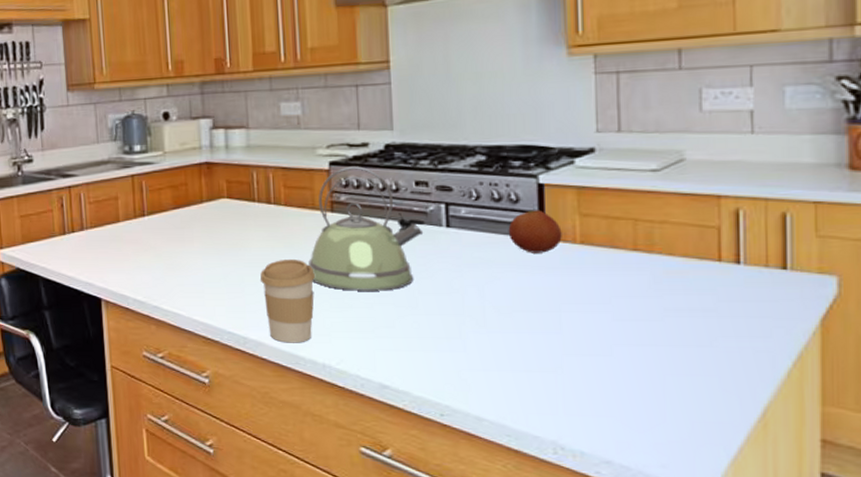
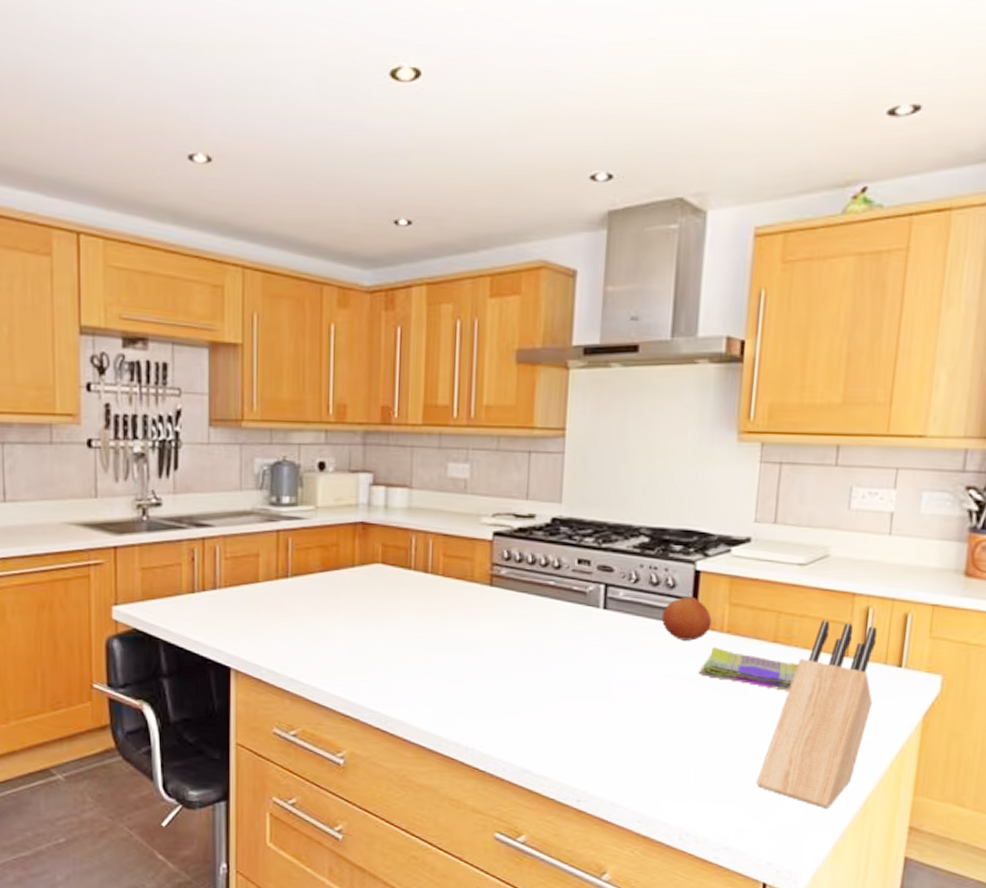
coffee cup: present [259,258,315,343] -> none [408,633,467,724]
kettle: present [309,166,426,291] -> none [461,538,584,672]
dish towel: none [554,258,666,299] -> present [698,647,800,691]
knife block: none [633,225,757,422] -> present [757,620,877,810]

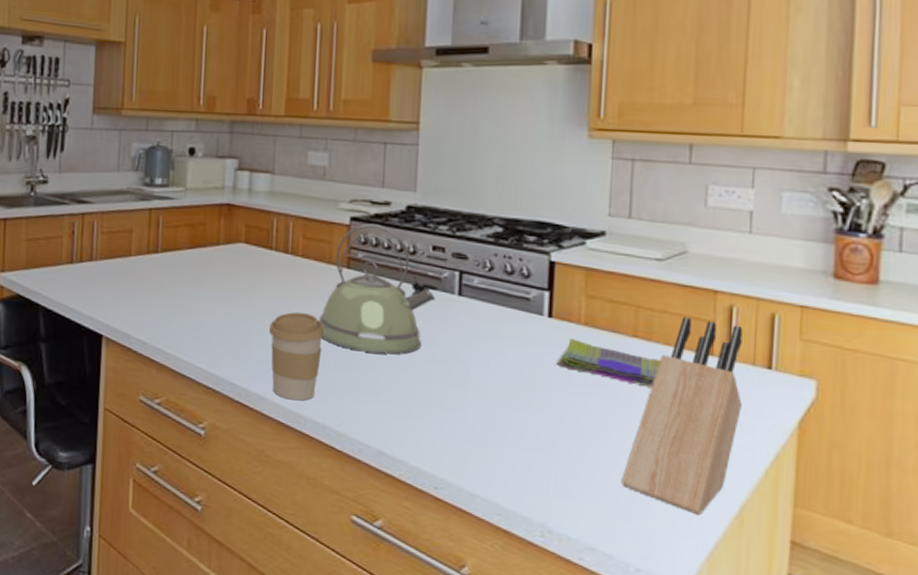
coffee cup: none [408,633,467,724] -> present [268,312,324,401]
kettle: none [461,538,584,672] -> present [319,223,439,355]
fruit: present [661,596,712,641] -> none [517,286,568,331]

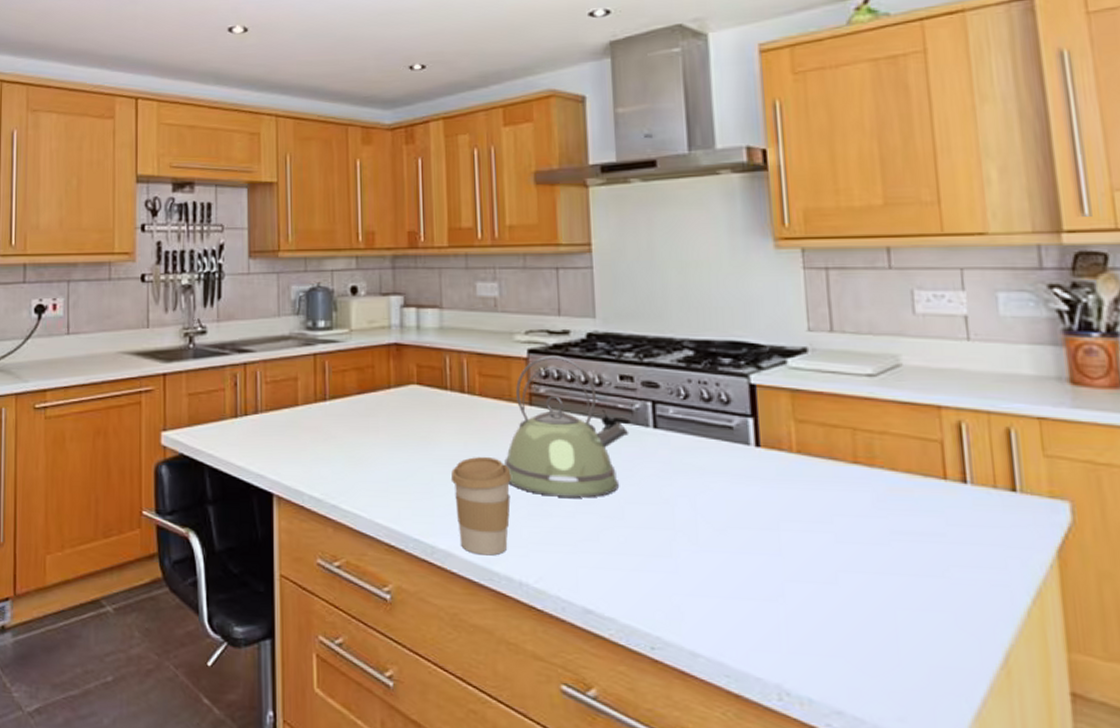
dish towel: present [556,338,662,388] -> none [771,469,889,520]
knife block: present [621,316,743,516] -> none [862,437,989,667]

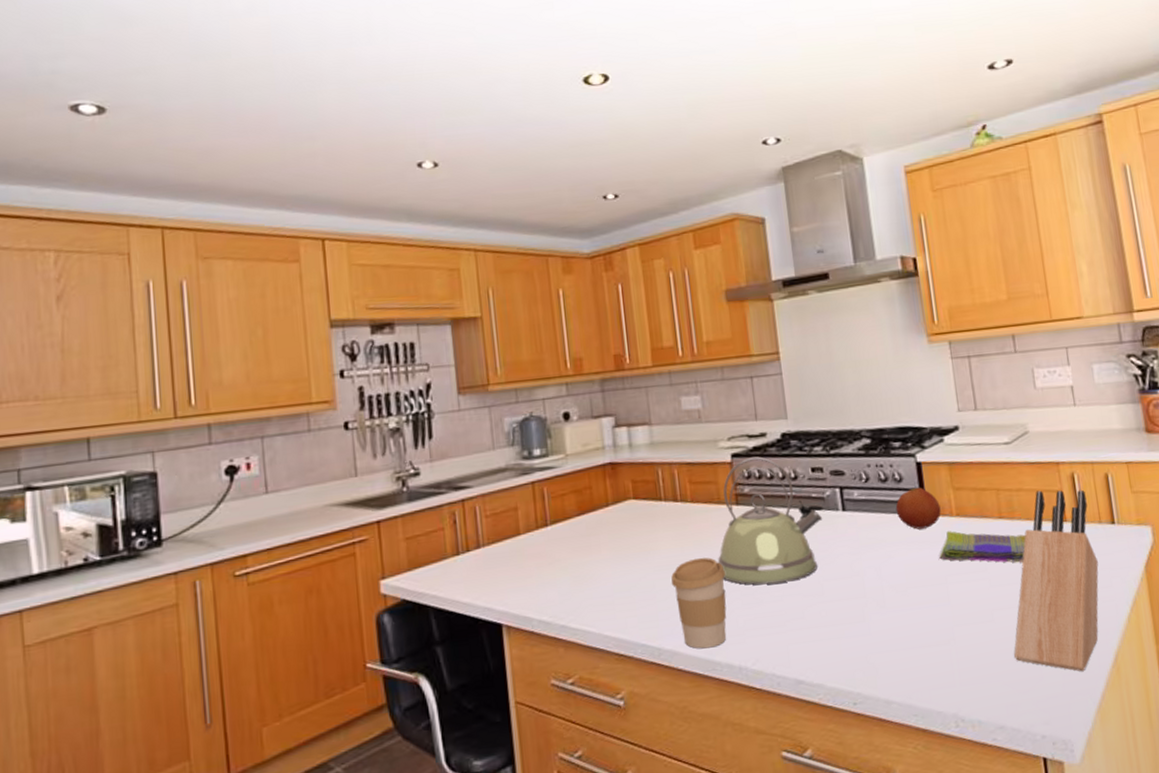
fruit: none [719,413,777,462] -> present [895,487,941,530]
dish towel: none [771,469,889,520] -> present [939,531,1026,563]
knife block: none [862,437,989,667] -> present [1014,490,1099,672]

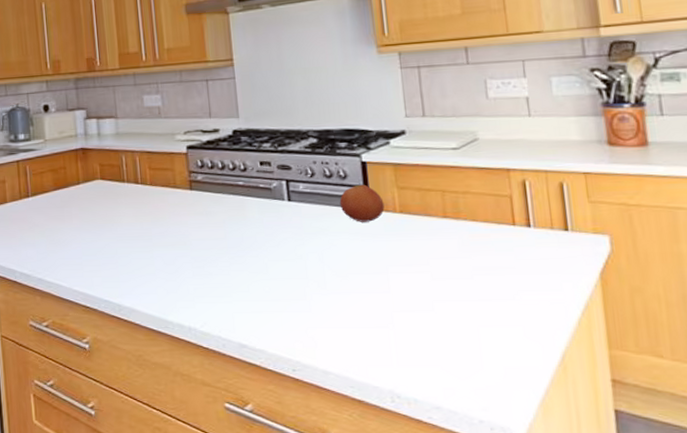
coffee cup: present [671,557,727,649] -> none [131,232,179,309]
kettle: present [718,456,824,585] -> none [173,149,271,260]
dish towel: present [939,531,1026,563] -> none [381,226,472,260]
knife block: present [1014,490,1099,672] -> none [454,194,548,367]

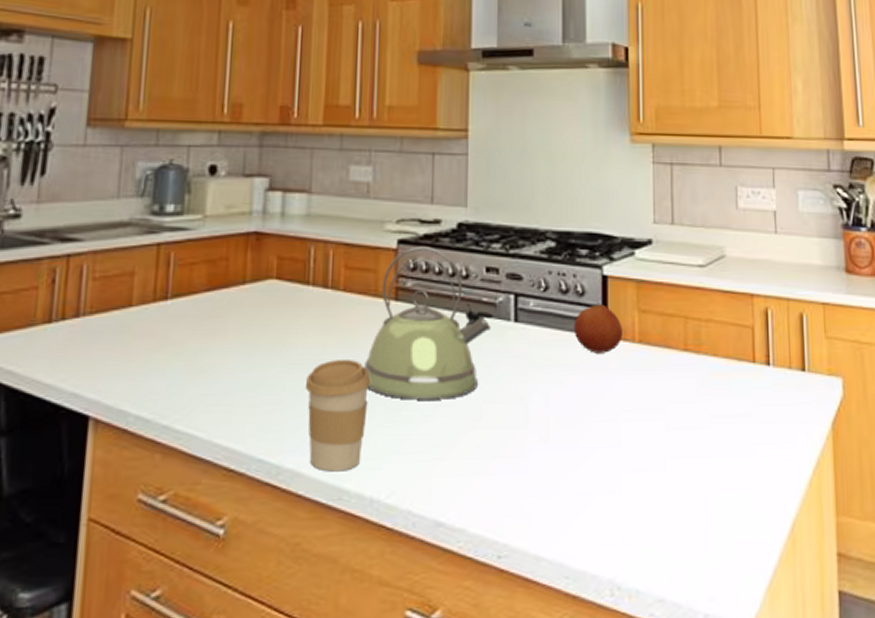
coffee cup: none [131,232,179,309] -> present [304,358,371,472]
kettle: none [173,149,271,260] -> present [365,246,495,400]

